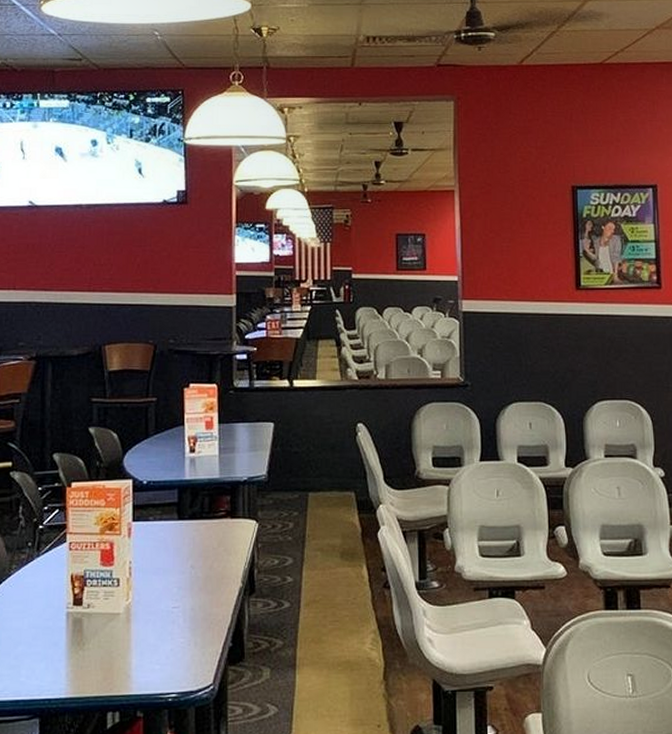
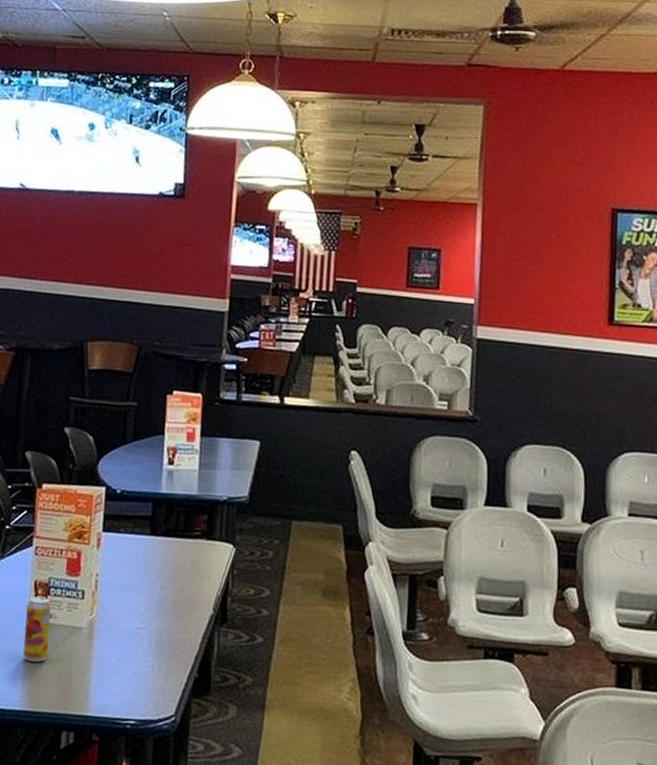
beverage can: none [64,588,89,651] -> present [23,596,52,662]

